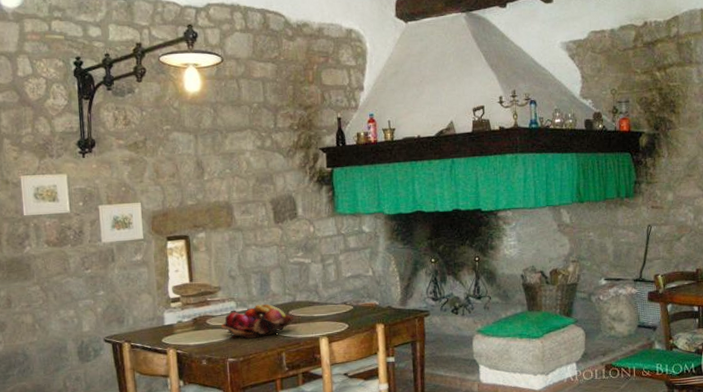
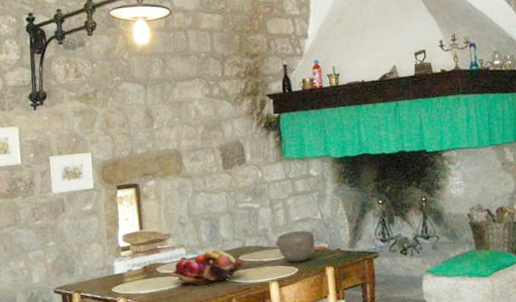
bowl: none [326,287,366,318] -> present [276,230,316,262]

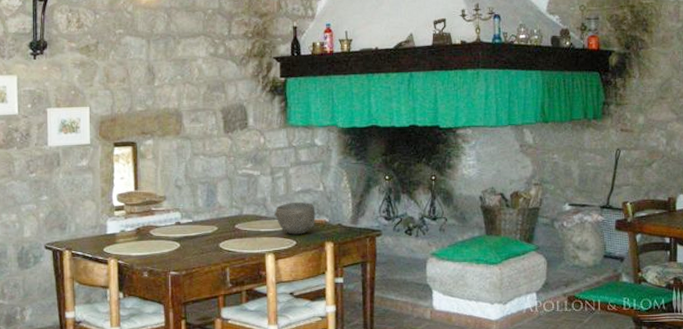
fruit basket: present [170,250,244,286] -> none [164,216,240,251]

